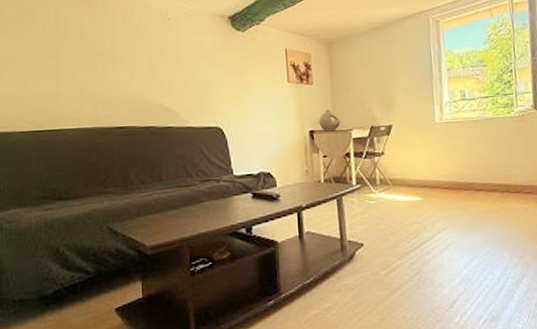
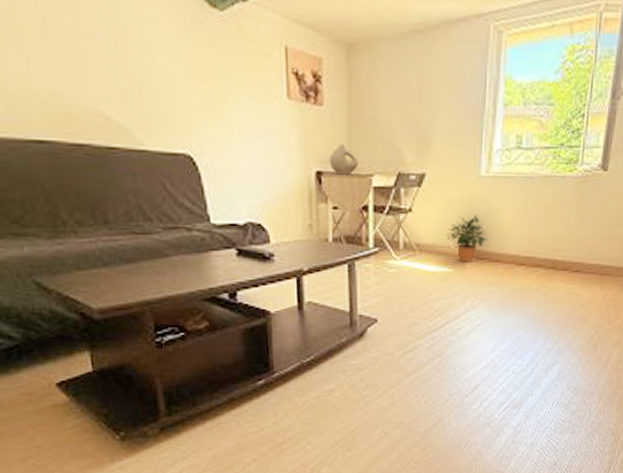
potted plant: none [412,153,449,192] -> present [445,214,488,262]

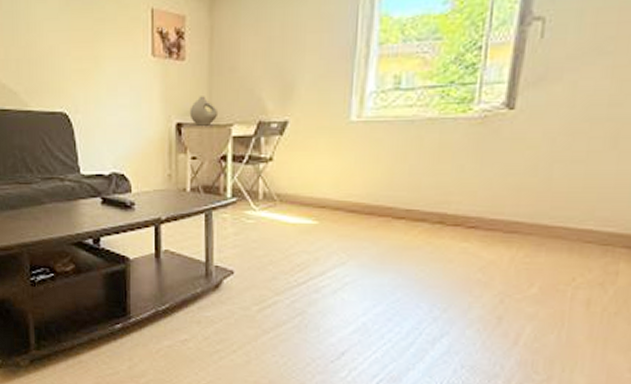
potted plant: present [445,214,488,262] -> none [309,163,360,215]

